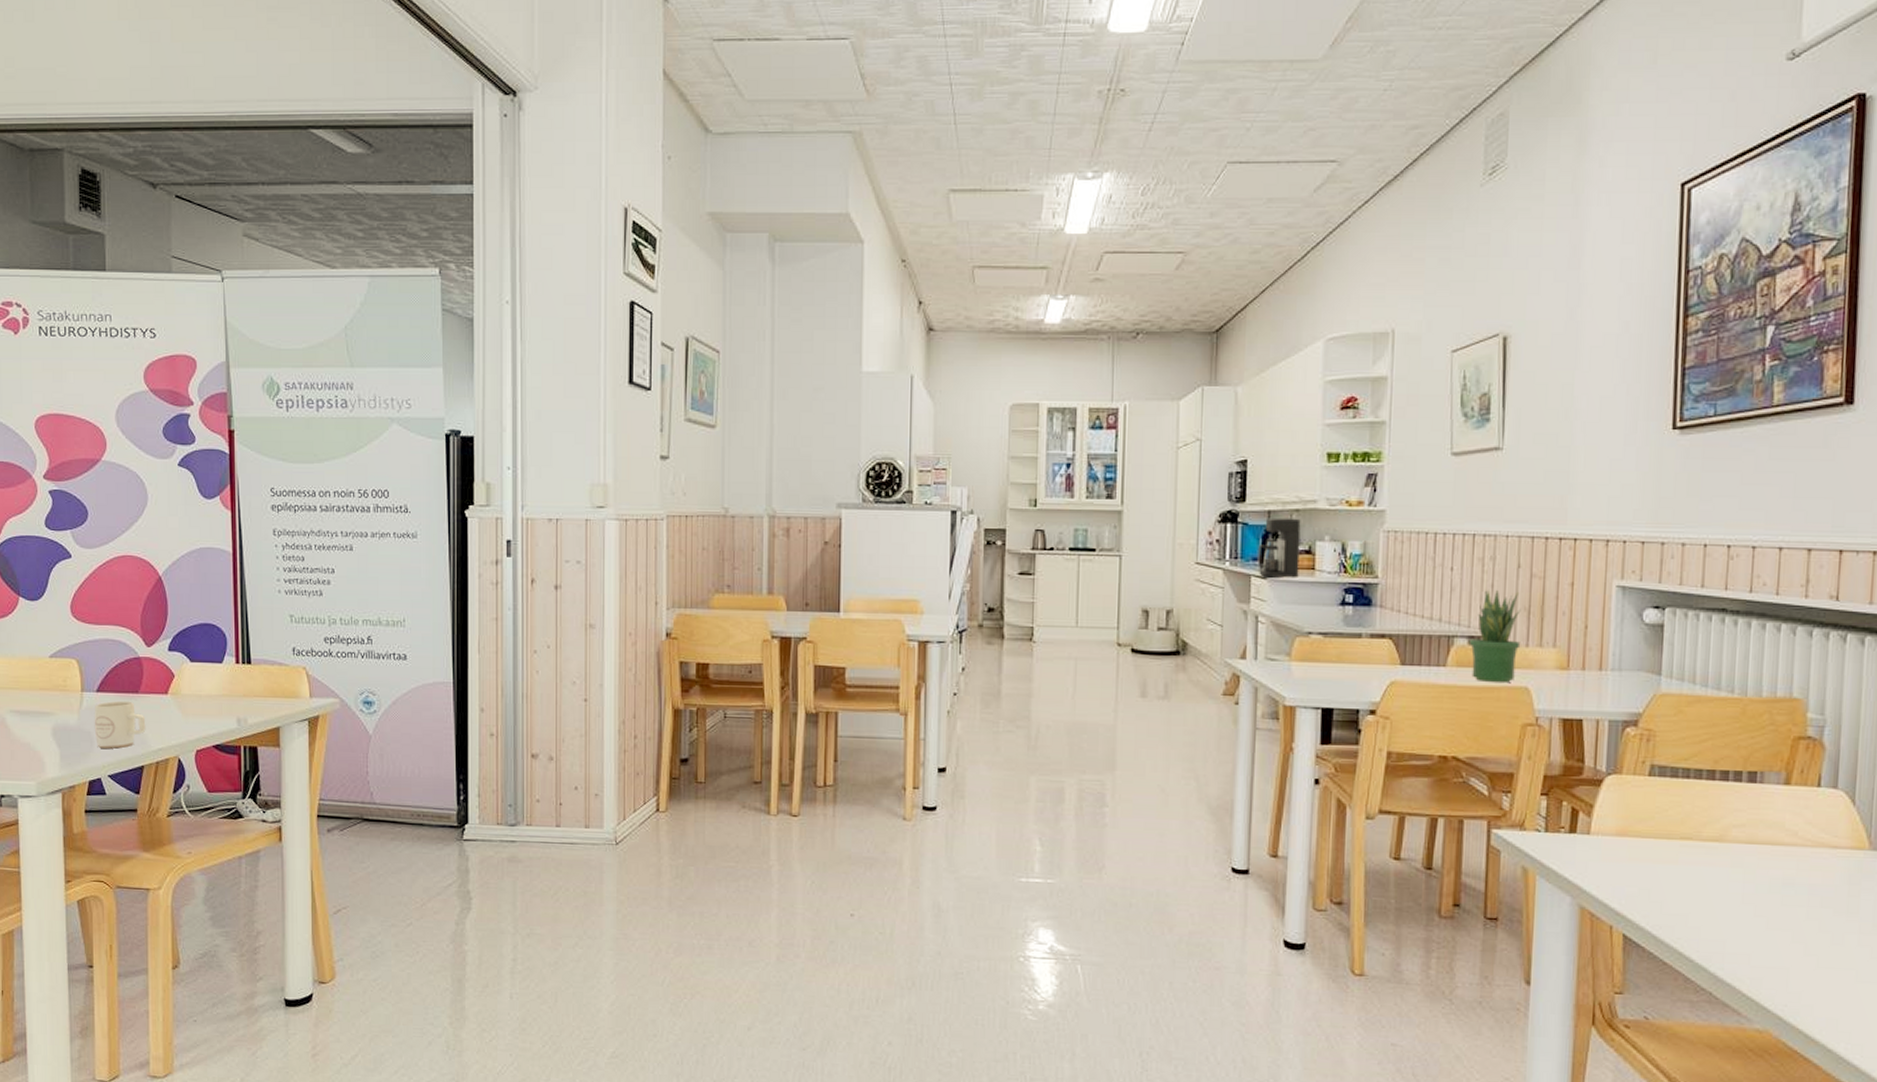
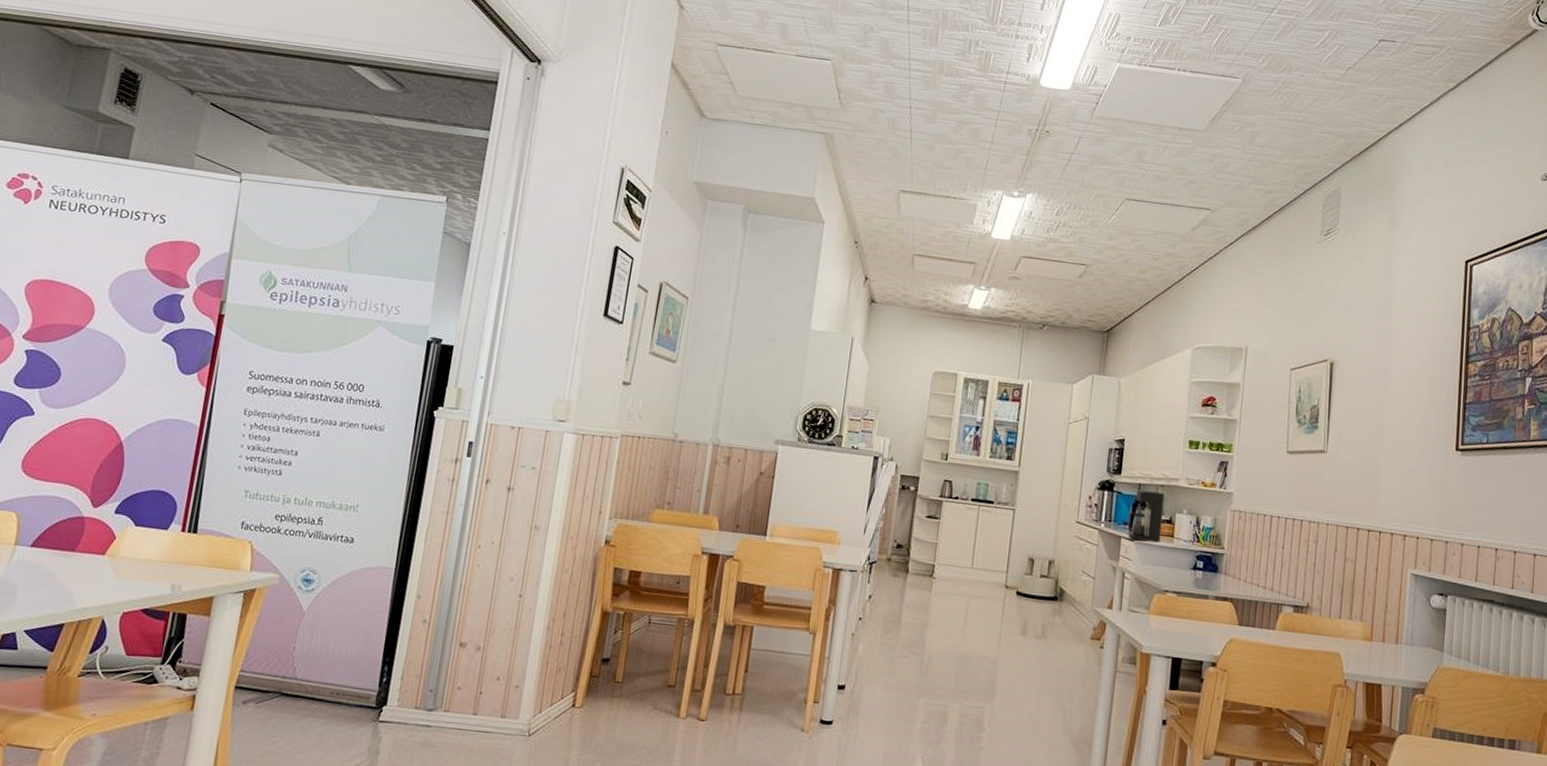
mug: present [94,700,146,749] -> none [19,557,77,604]
planter: present [1468,589,1521,684] -> none [1293,567,1336,649]

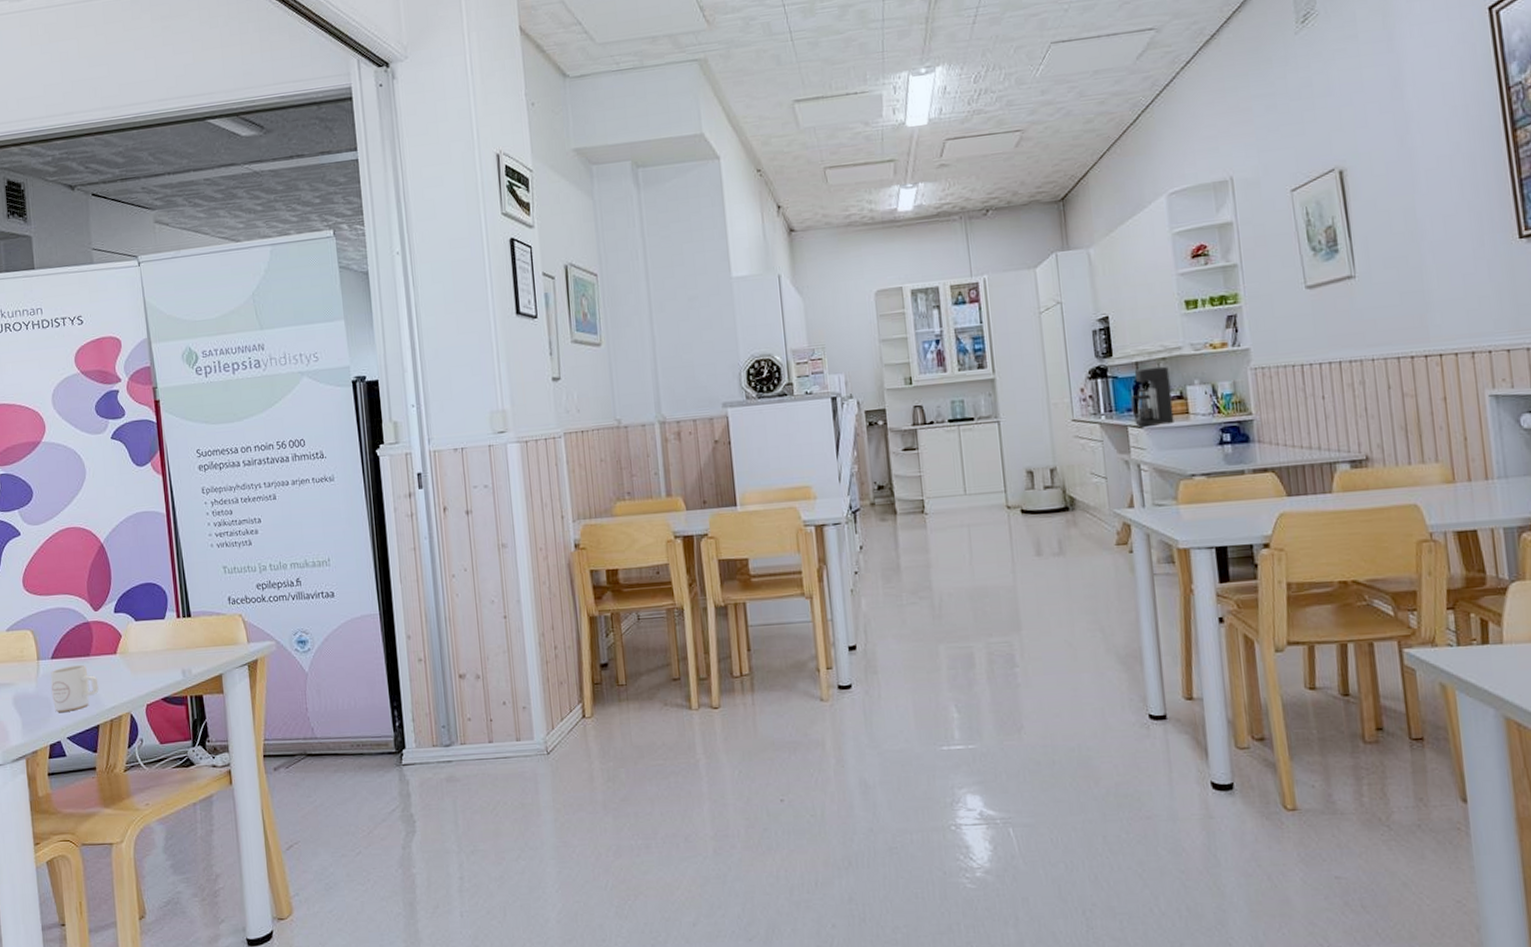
mug: none [19,557,77,604] -> present [50,664,99,712]

